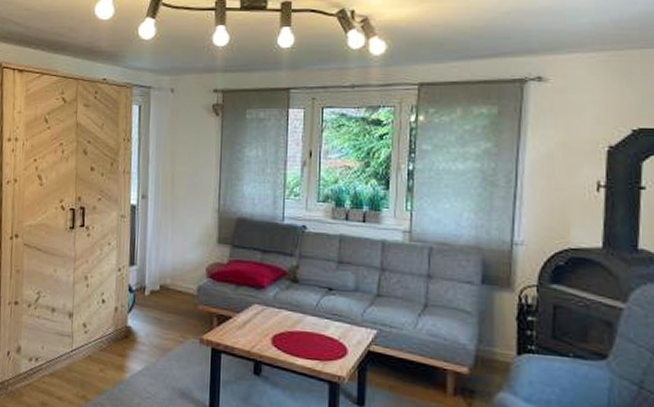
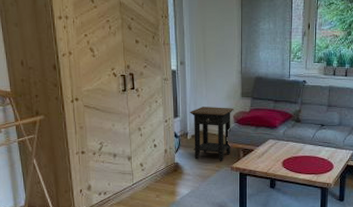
side table: none [150,253,208,330] -> present [190,107,234,161]

